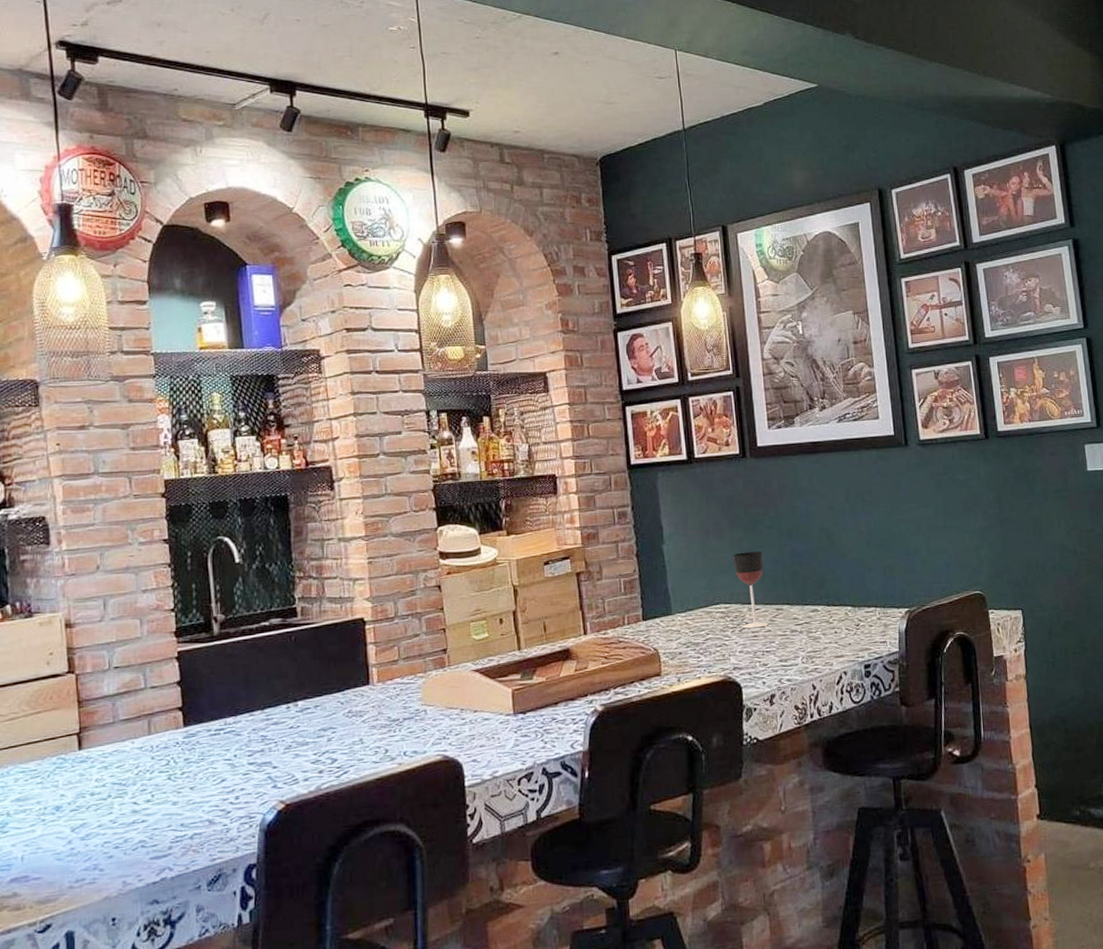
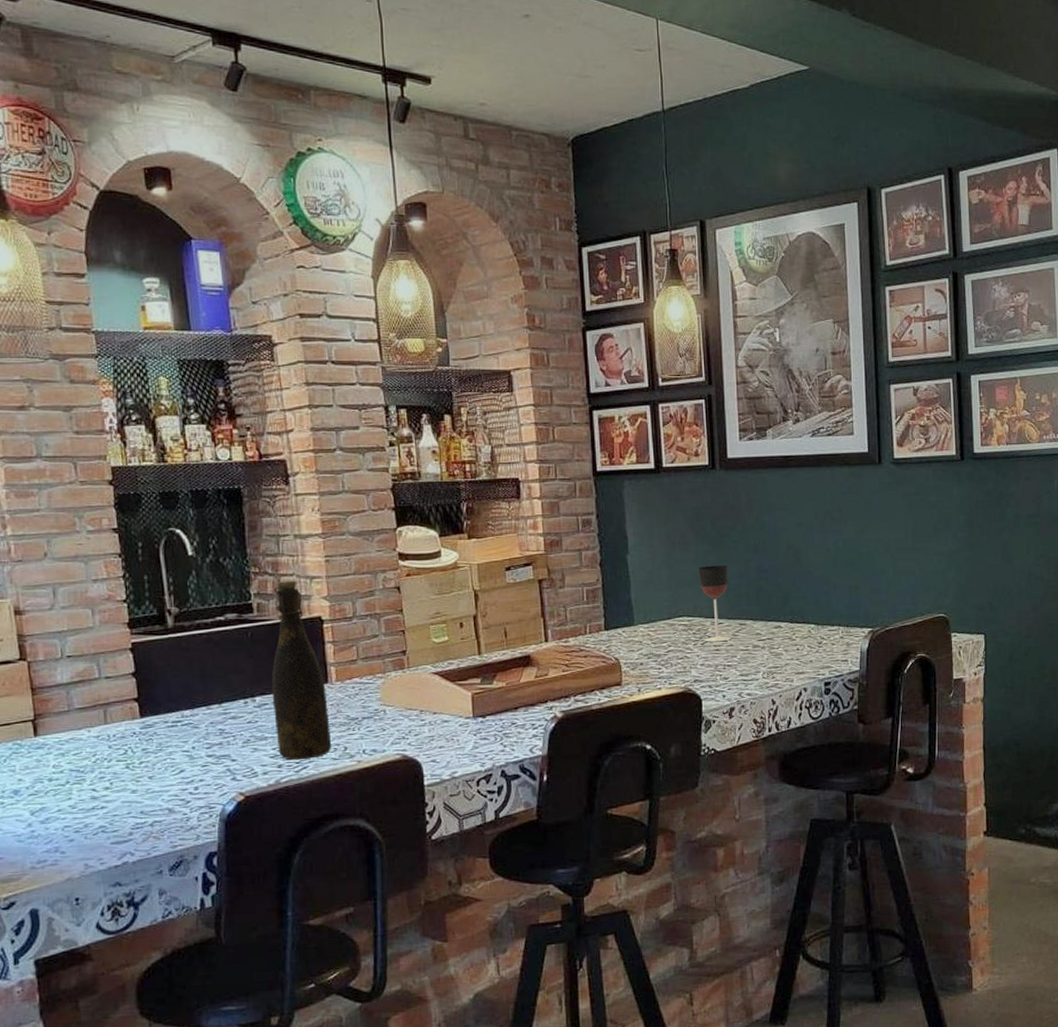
bottle: none [314,582,373,765] -> present [271,580,332,760]

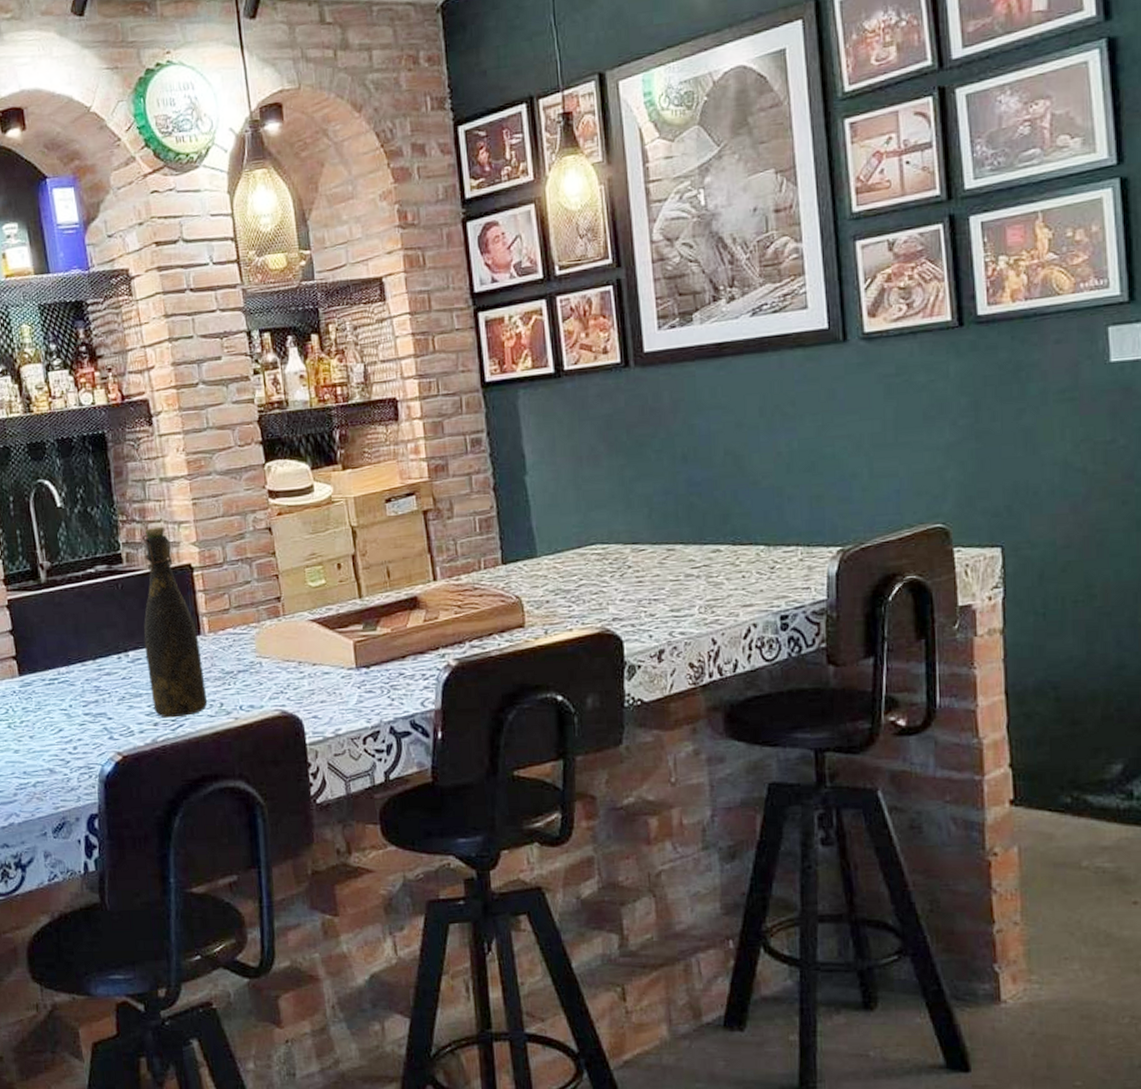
wineglass: present [698,565,731,642] -> none [613,480,657,573]

